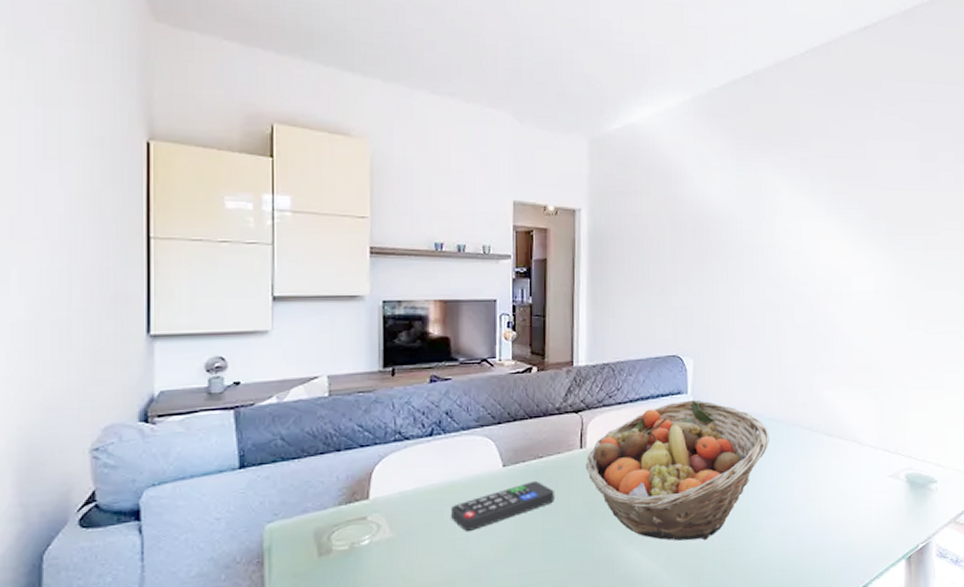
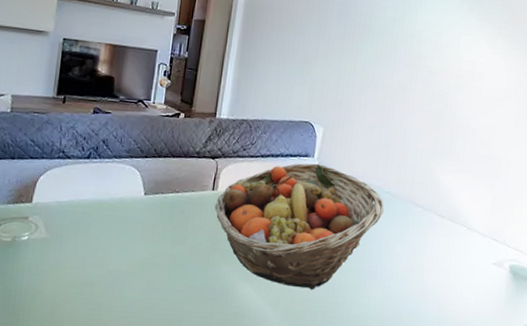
remote control: present [451,480,554,531] -> none [96,211,185,244]

